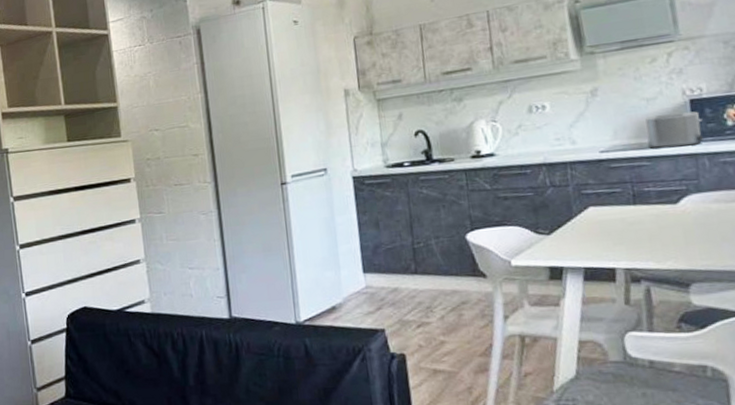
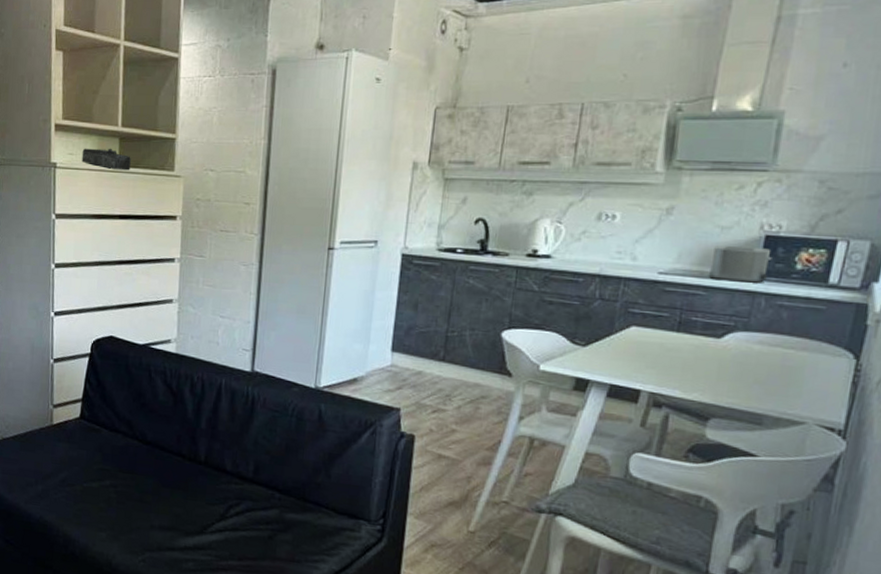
decorative box: none [31,126,79,146] -> present [82,148,131,171]

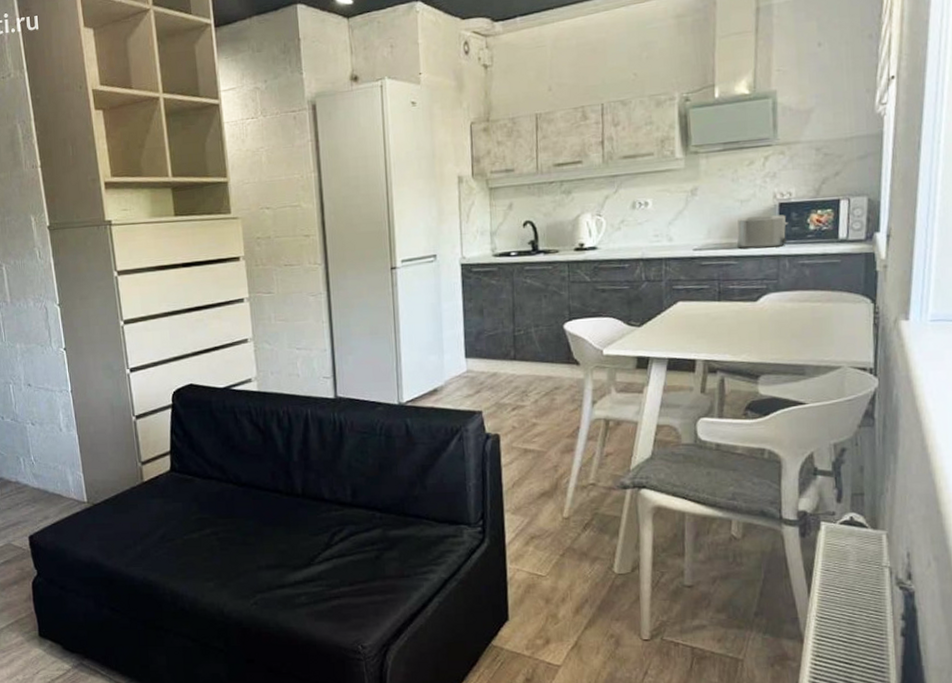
decorative box: present [82,148,131,171] -> none [136,199,187,220]

